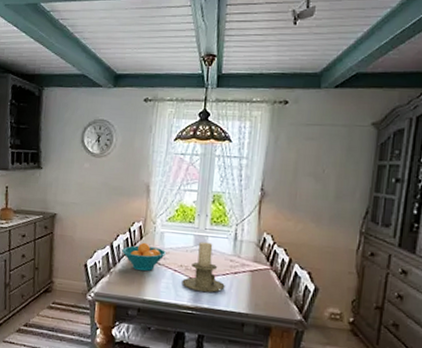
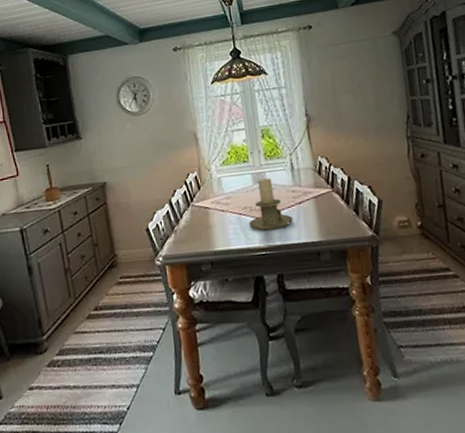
fruit bowl: present [122,242,167,272] -> none [182,192,228,223]

